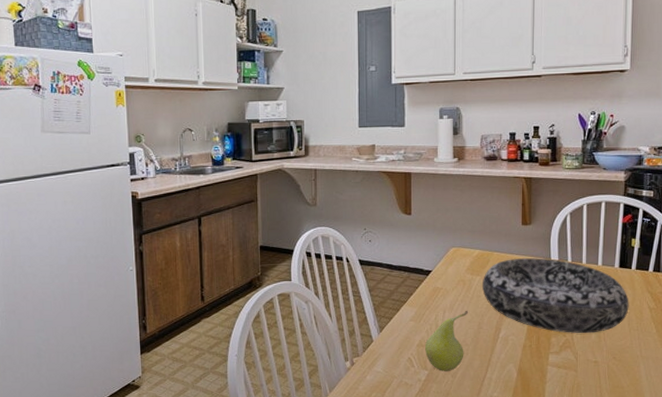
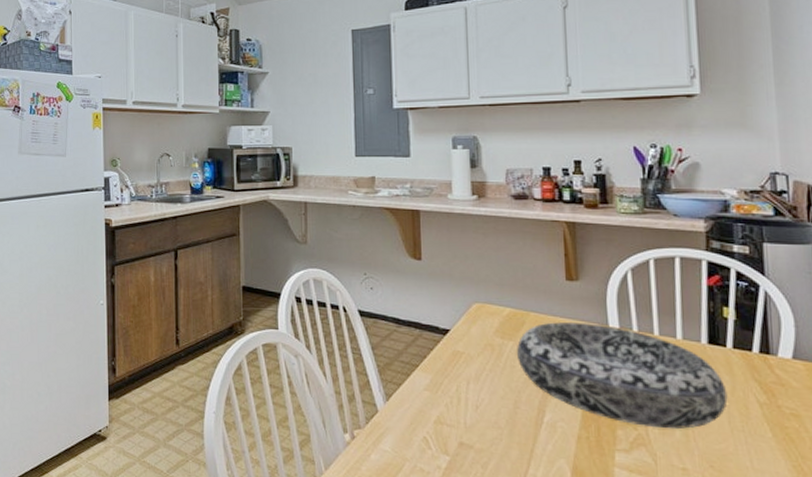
fruit: present [425,310,469,371] -> none [445,383,501,460]

